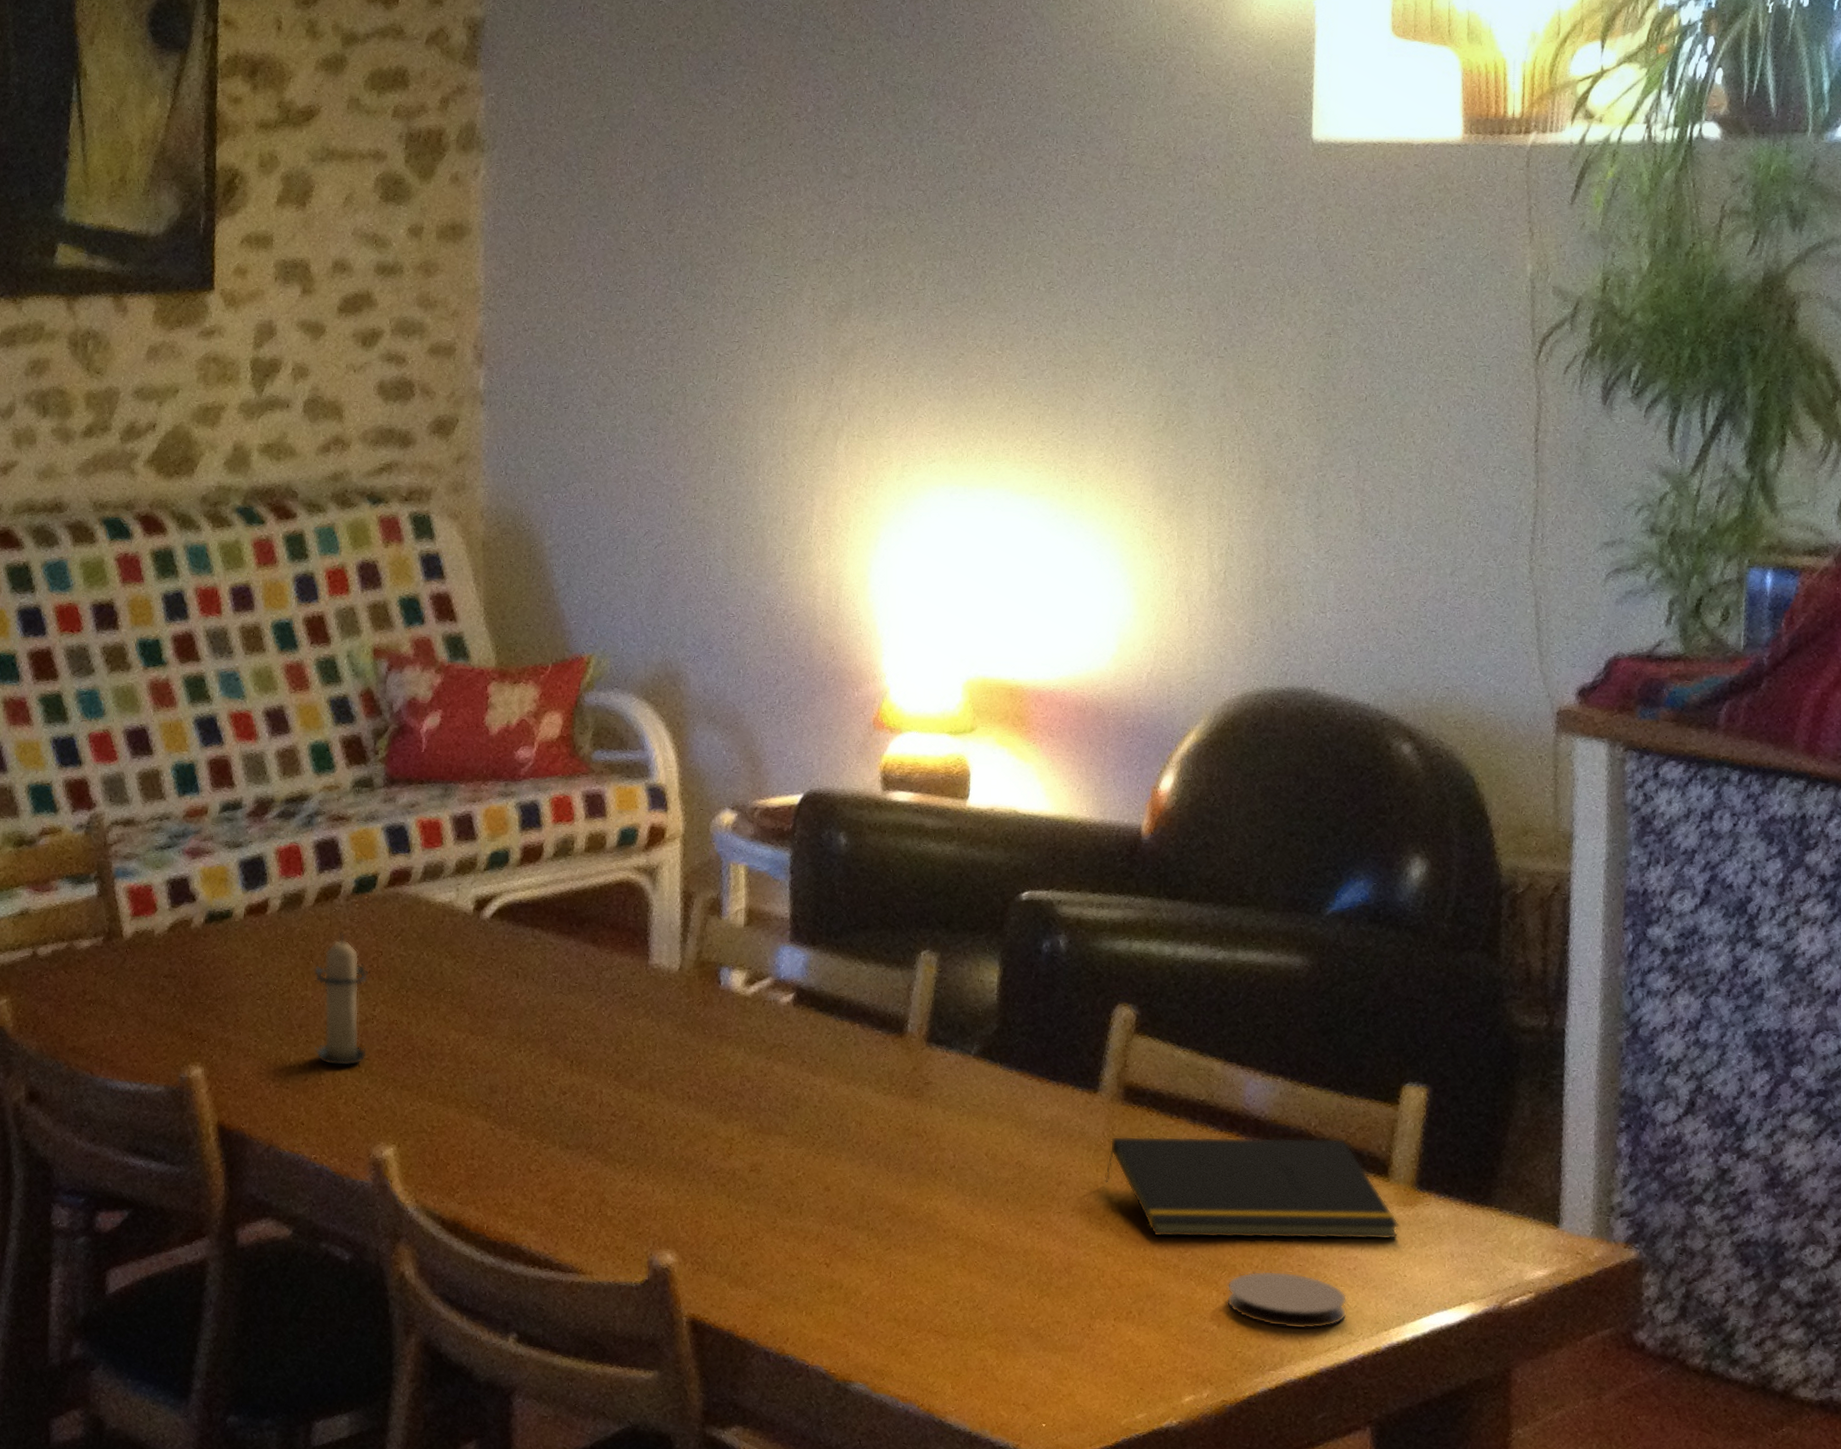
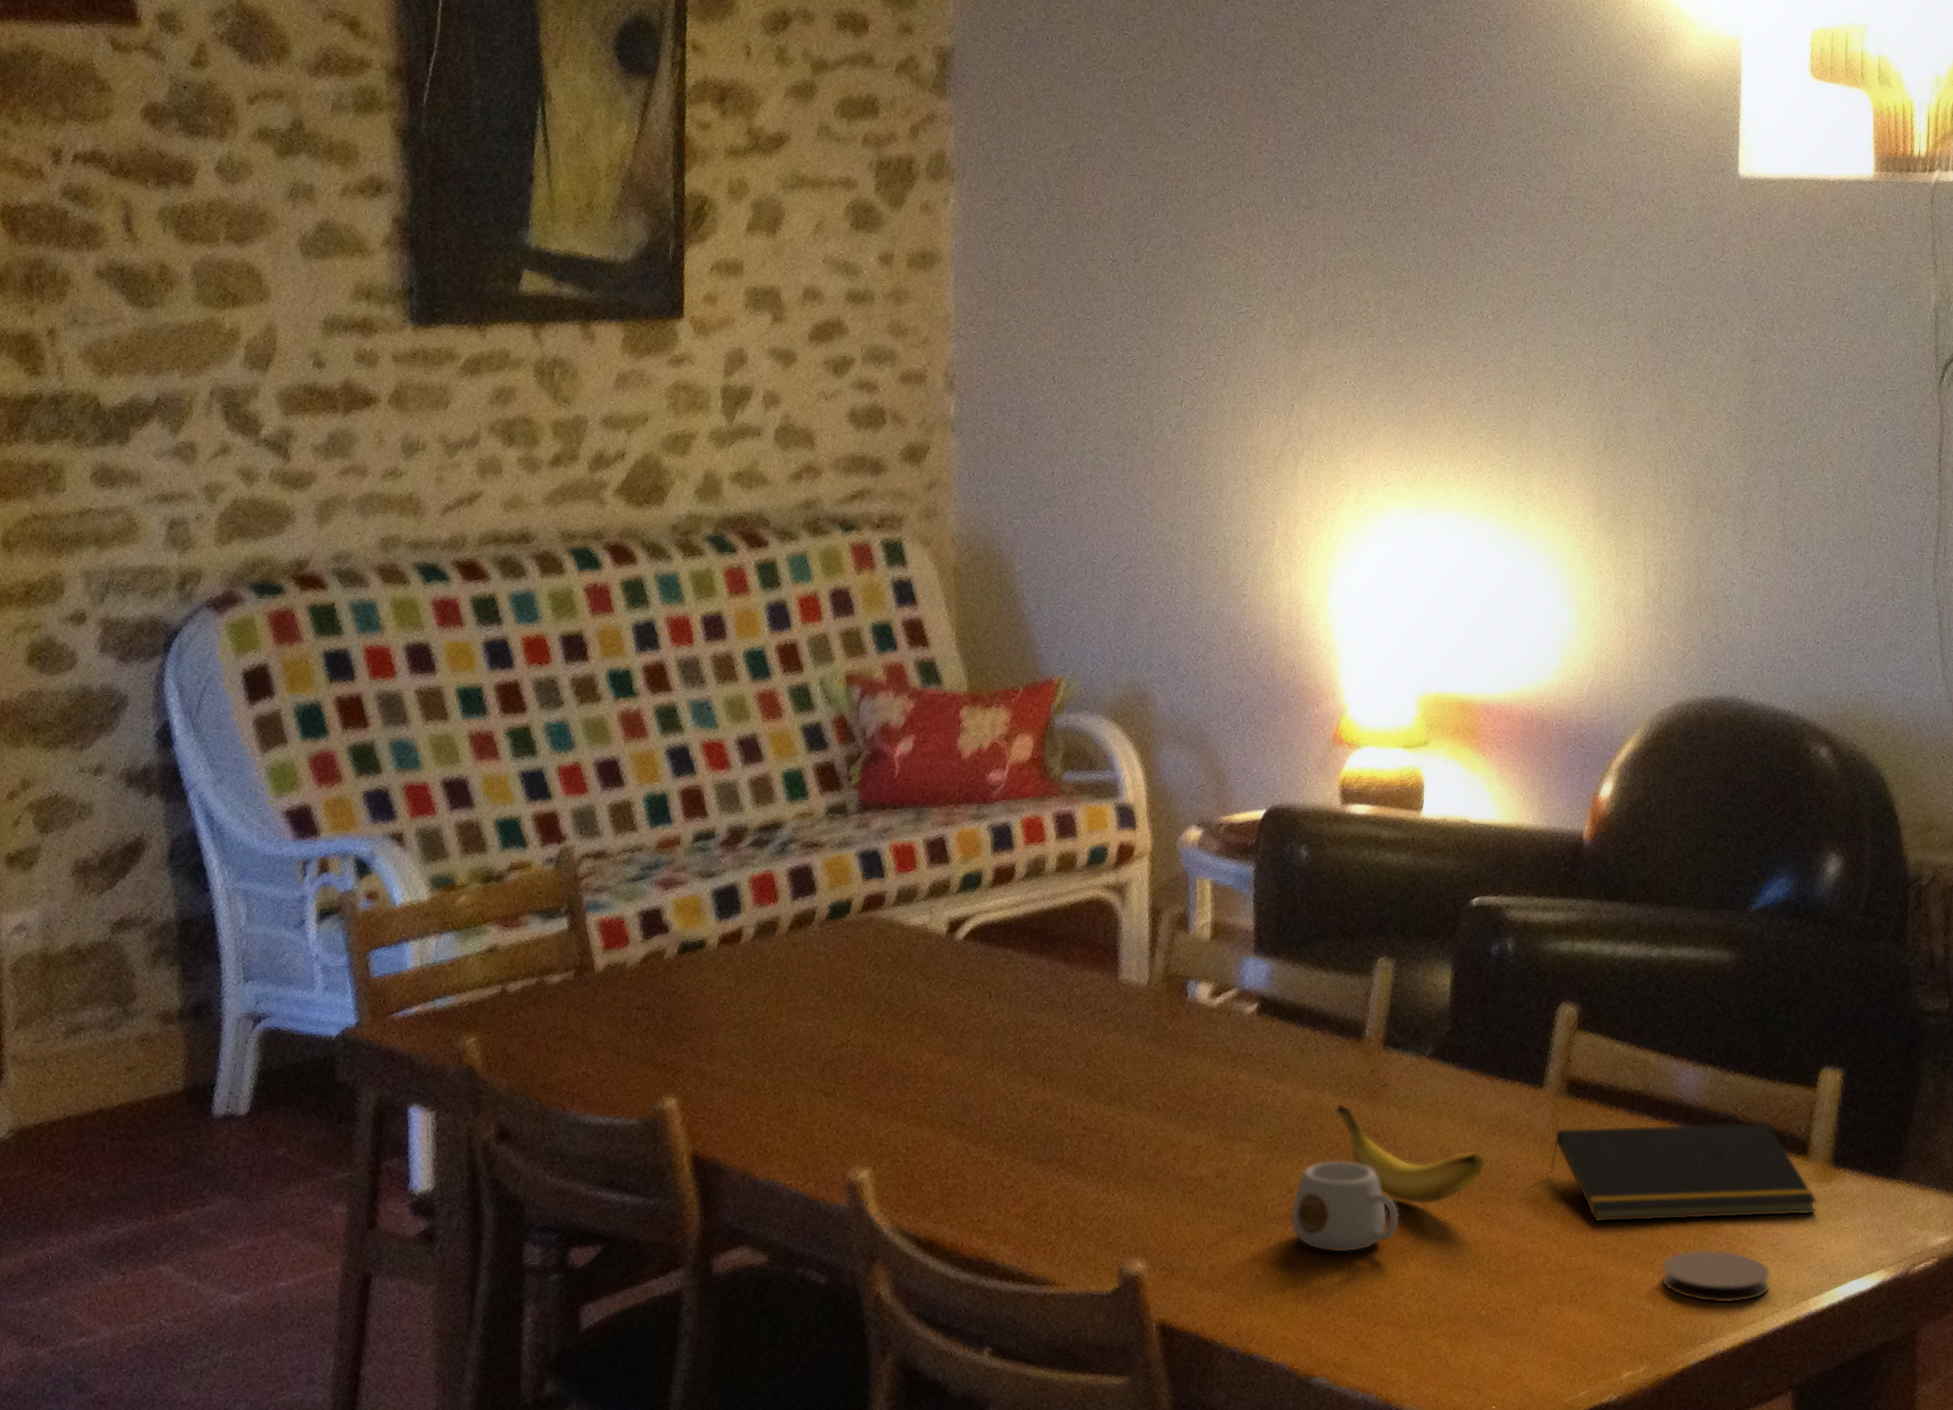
candle: present [314,932,369,1066] -> none [788,958,843,1092]
mug: none [827,1158,943,1256] -> present [1290,1159,1400,1253]
banana: none [876,1100,1036,1210] -> present [1336,1103,1486,1205]

